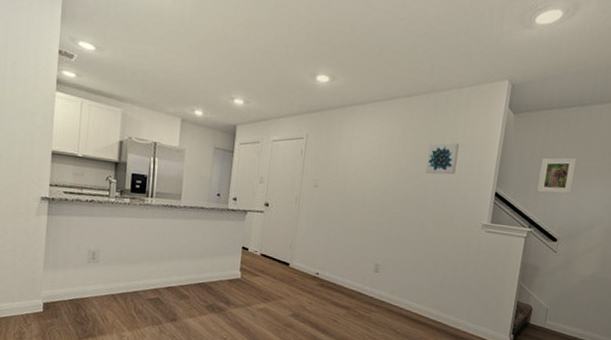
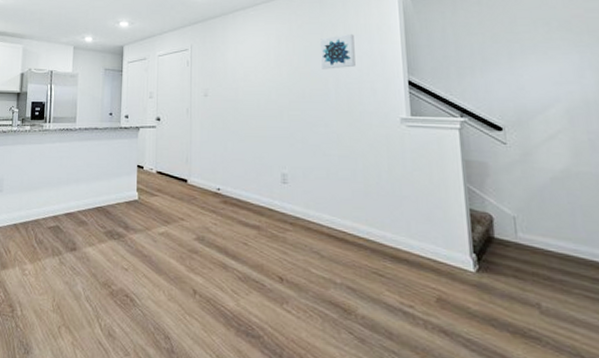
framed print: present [537,157,578,194] -> none [457,32,506,75]

